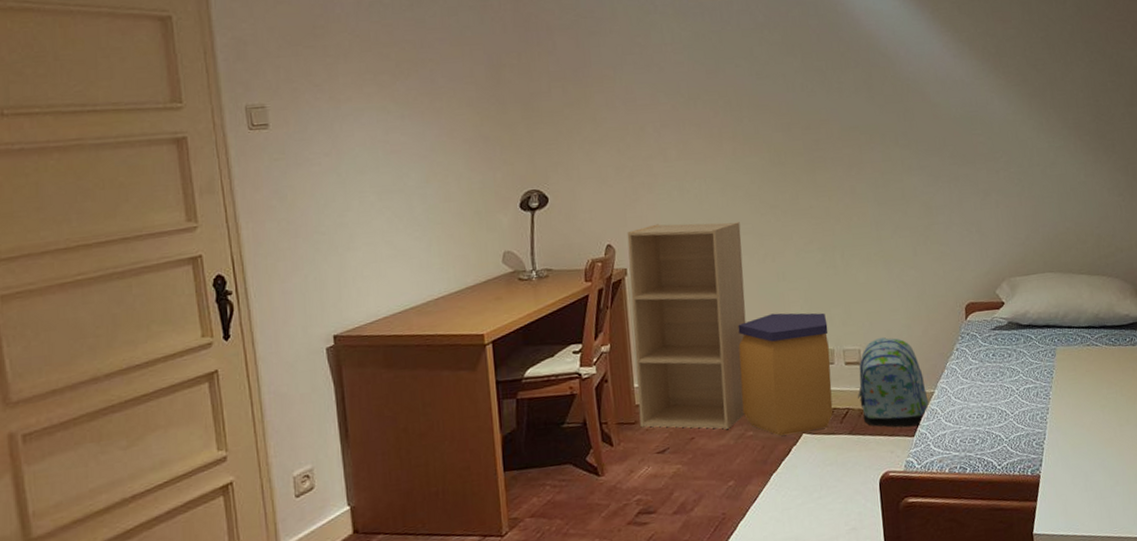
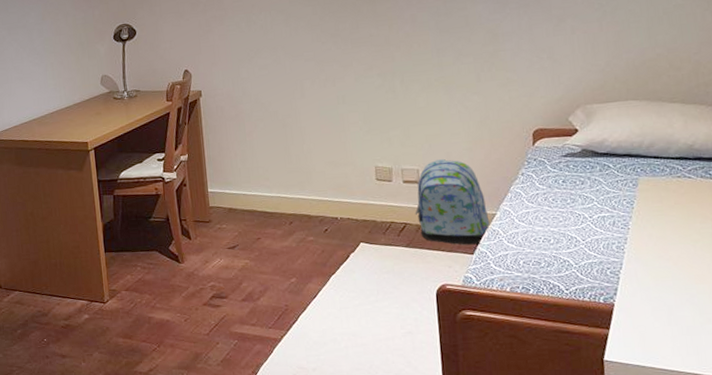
shelf: present [627,222,746,429] -> none [201,50,308,233]
trash can: present [738,312,833,436] -> none [300,133,390,243]

